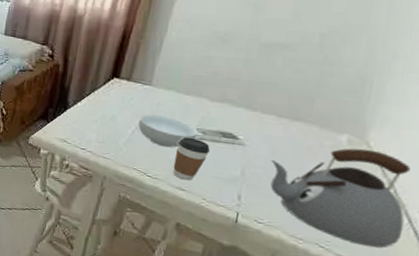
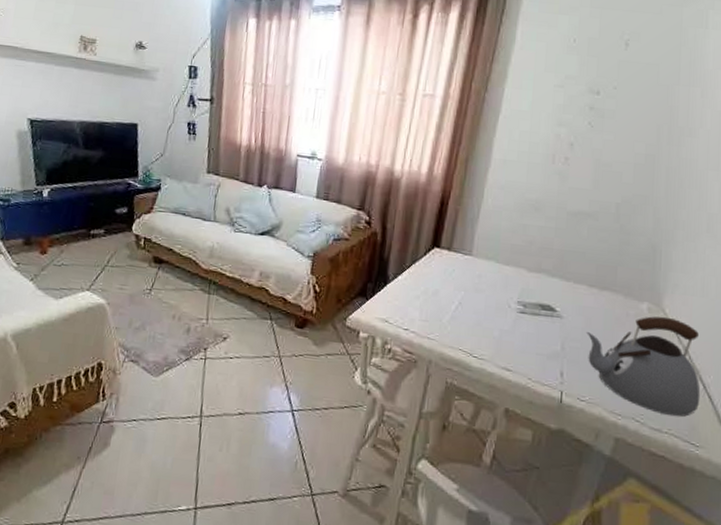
cereal bowl: present [138,114,198,148] -> none [462,287,519,324]
coffee cup: present [172,137,210,181] -> none [497,311,531,360]

